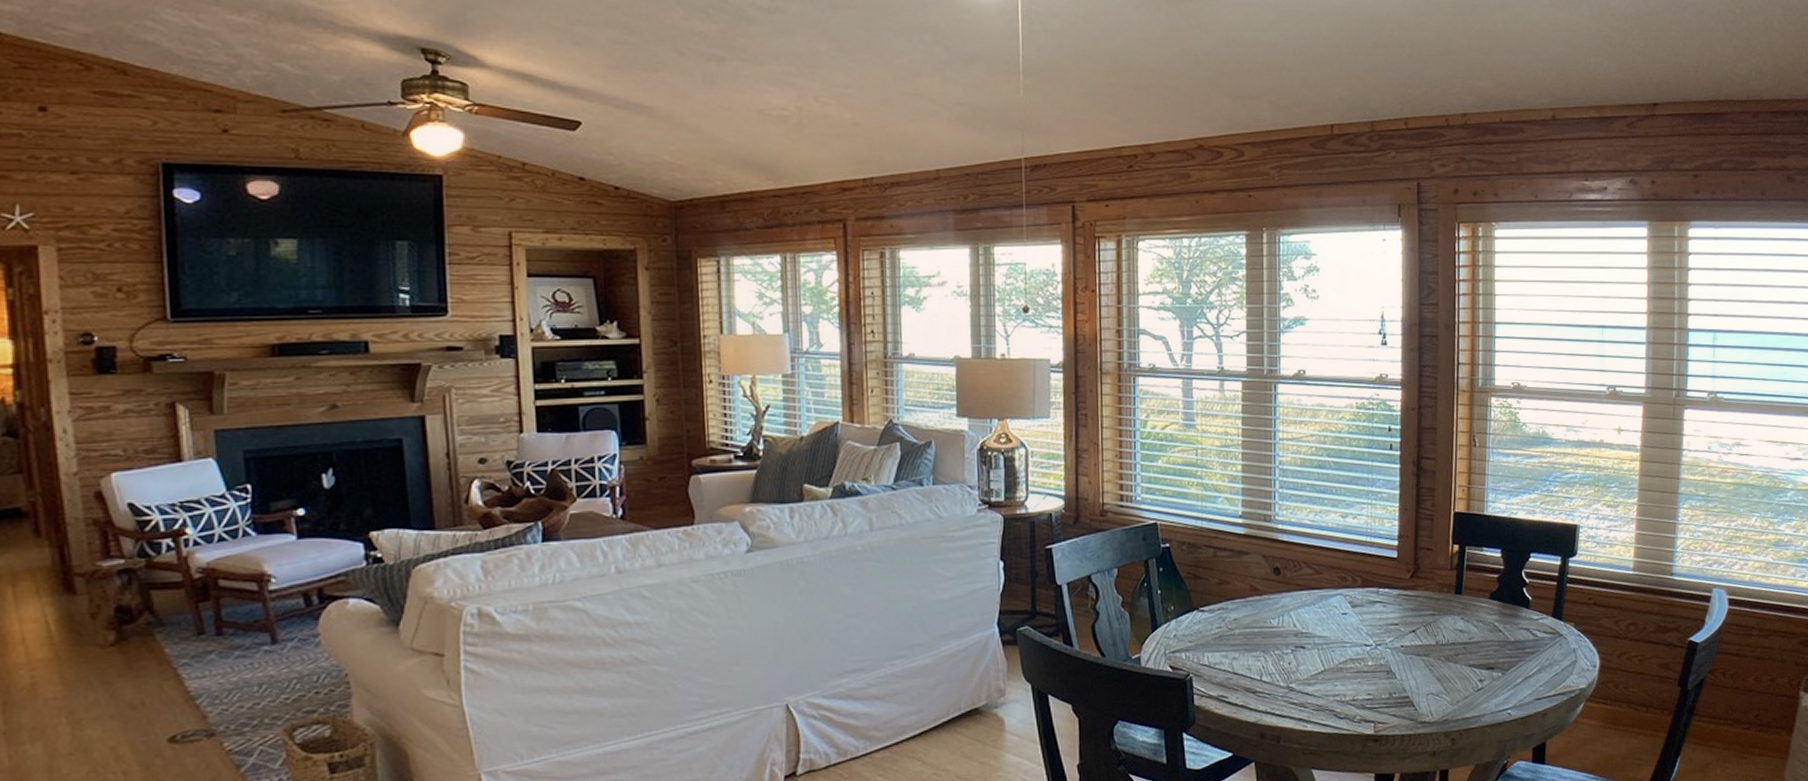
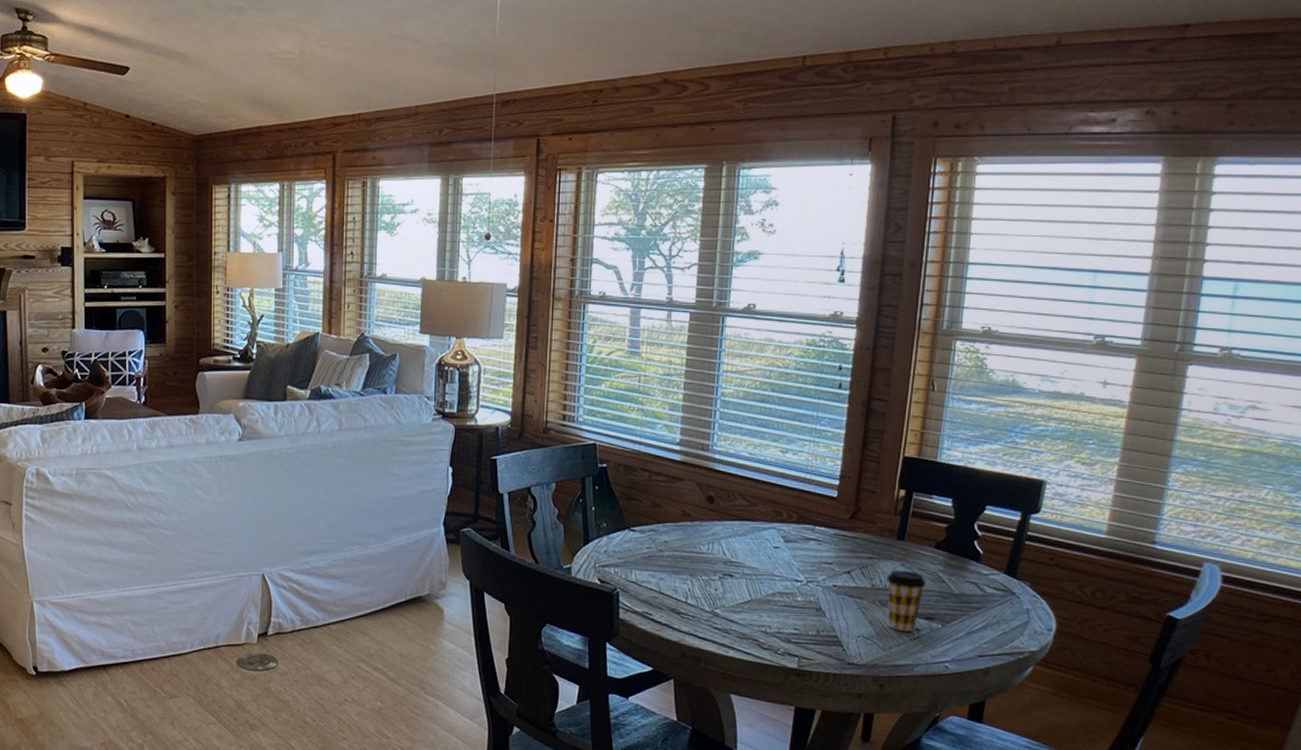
coffee cup: none [1449,623,1485,684] -> present [887,570,927,631]

